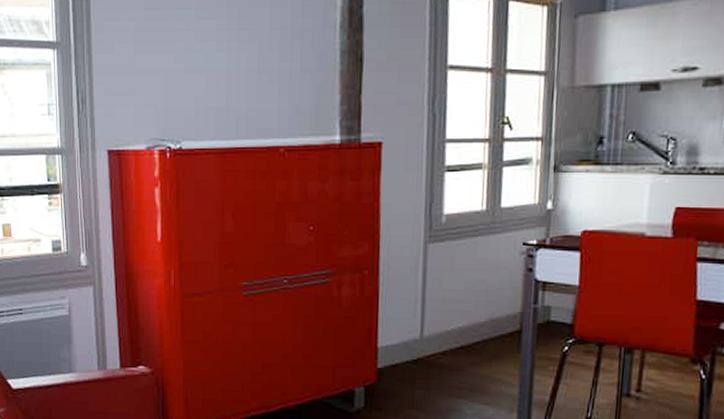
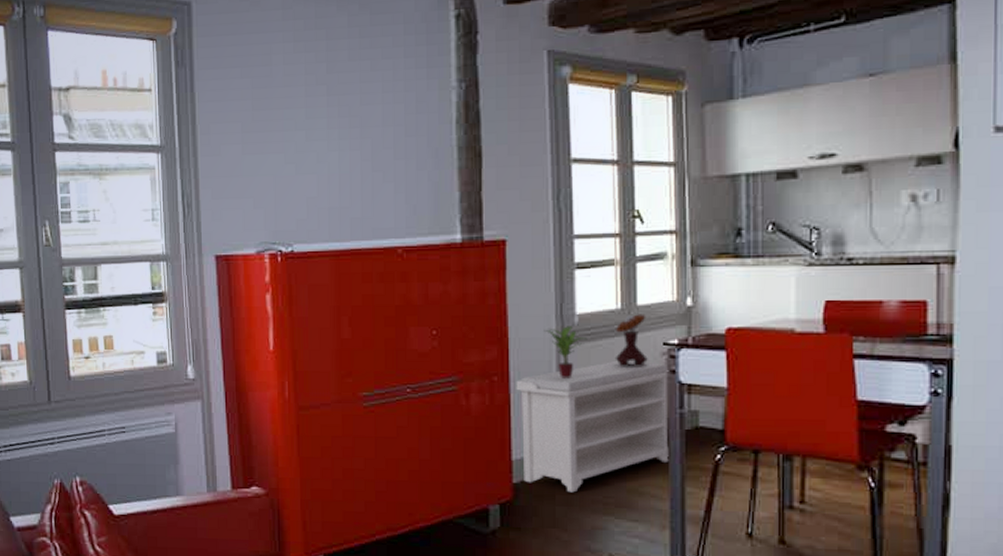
bench: none [384,258,527,378] -> present [516,360,669,493]
potted plant: none [413,225,453,274] -> present [543,326,588,379]
mushroom: none [477,215,509,265] -> present [615,314,648,367]

